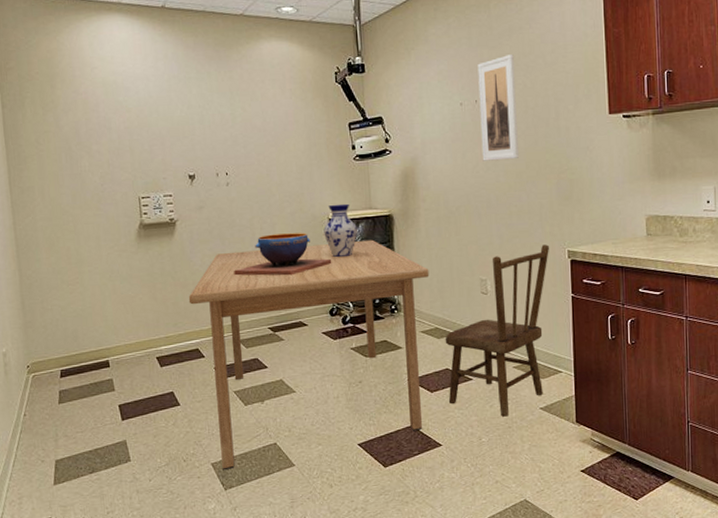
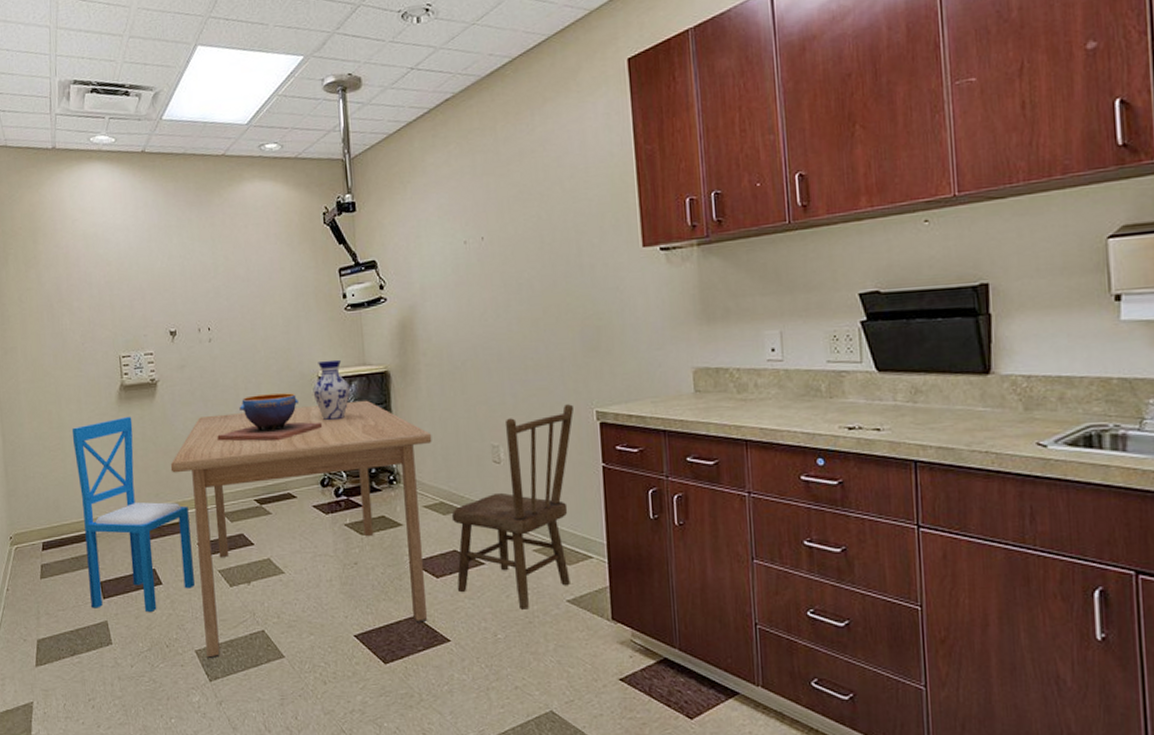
dining chair: none [90,253,211,431] -> present [71,417,195,613]
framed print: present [477,55,519,161] -> none [483,182,534,308]

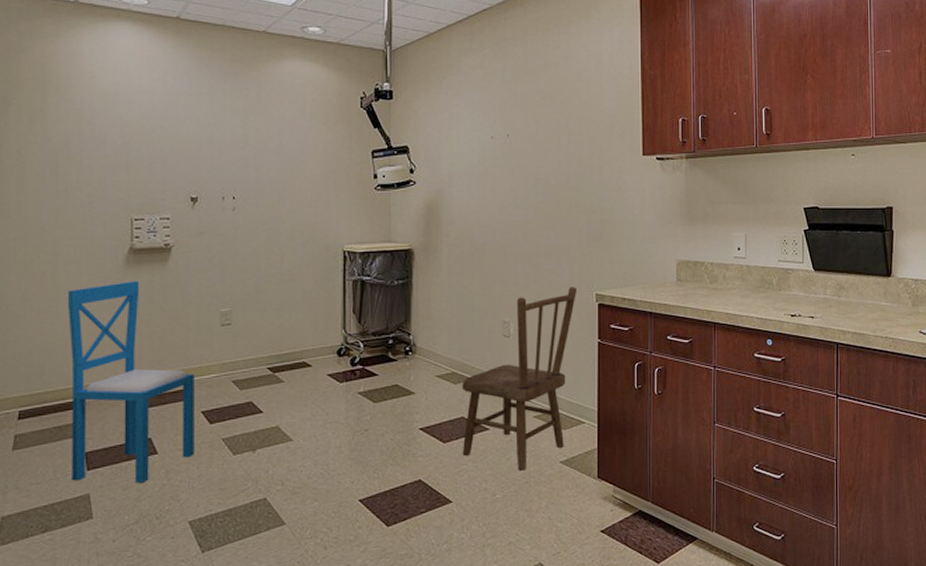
table: present [170,400,432,659] -> none [178,275,449,530]
decorative bowl: present [217,393,323,442] -> none [233,265,344,311]
vase: present [313,359,350,421] -> none [337,235,374,293]

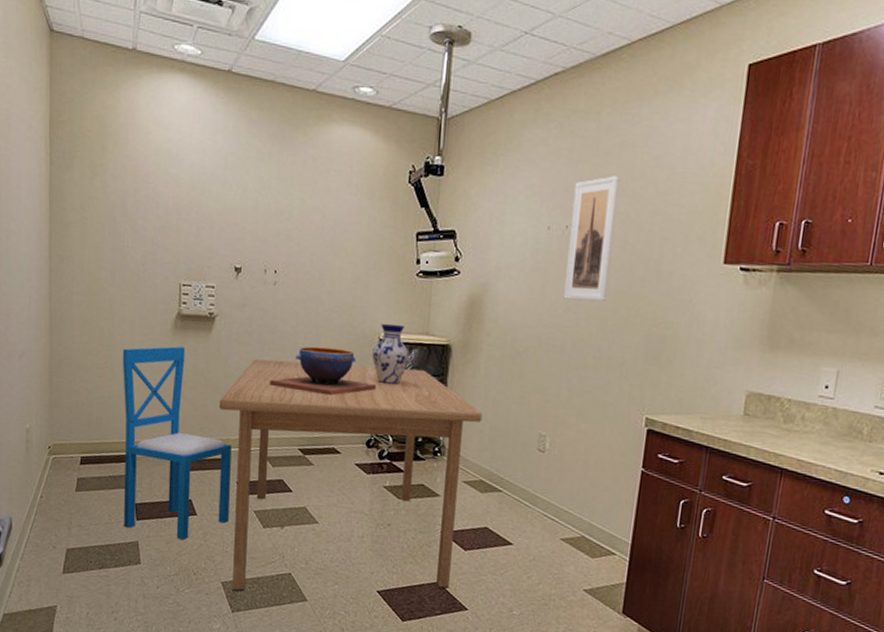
table: none [178,275,449,530] -> present [218,359,483,592]
decorative bowl: none [233,265,344,311] -> present [269,346,377,396]
vase: none [337,235,374,293] -> present [372,323,409,385]
dining chair: present [462,287,576,471] -> none [482,406,625,592]
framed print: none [511,90,549,197] -> present [563,176,620,302]

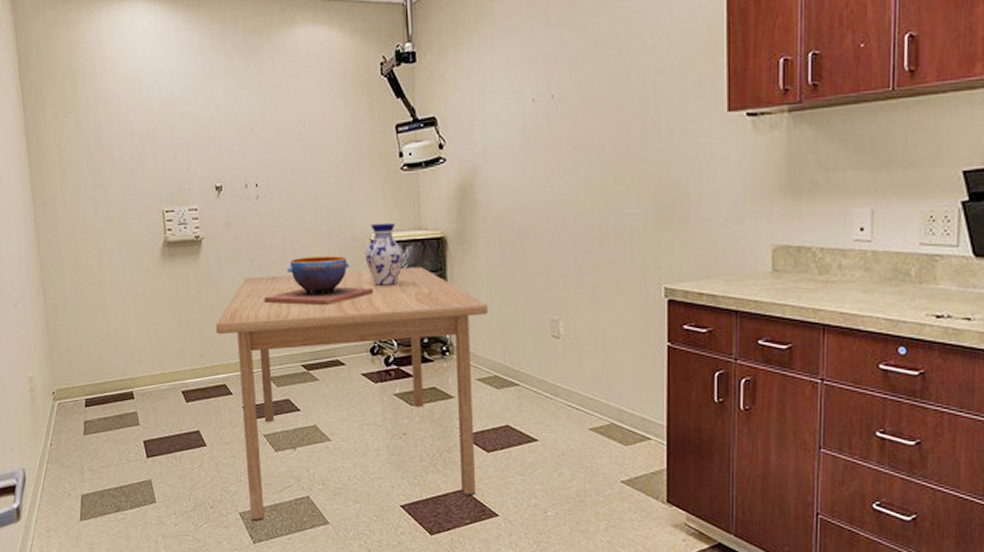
dining chair: present [122,346,232,541] -> none [113,275,239,474]
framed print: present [563,176,620,302] -> none [555,35,605,173]

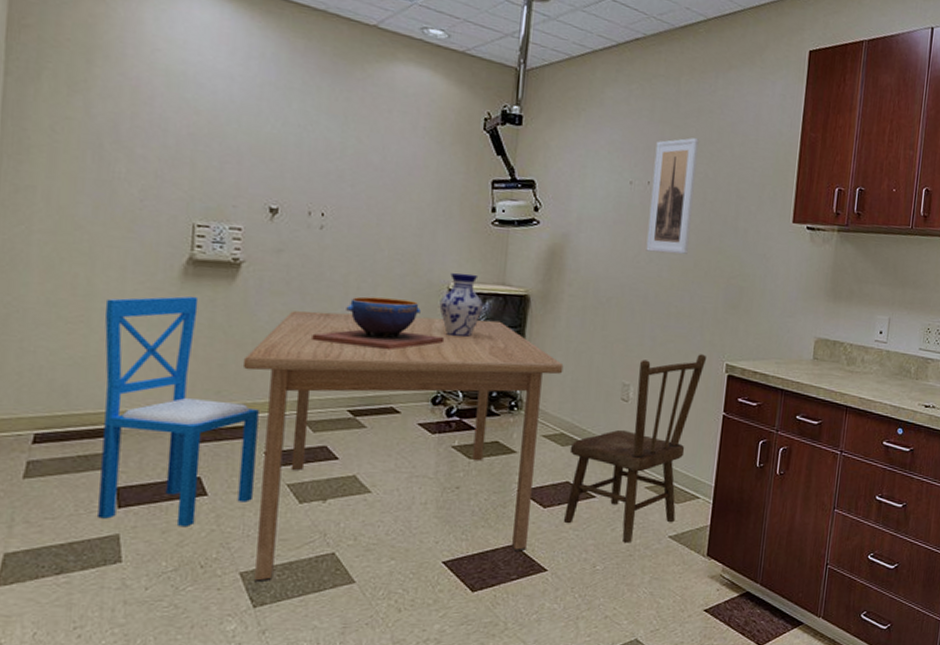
dining chair: none [113,275,239,474] -> present [98,296,259,528]
dining chair: none [505,279,640,488] -> present [563,354,706,543]
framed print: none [555,35,605,173] -> present [646,138,699,254]

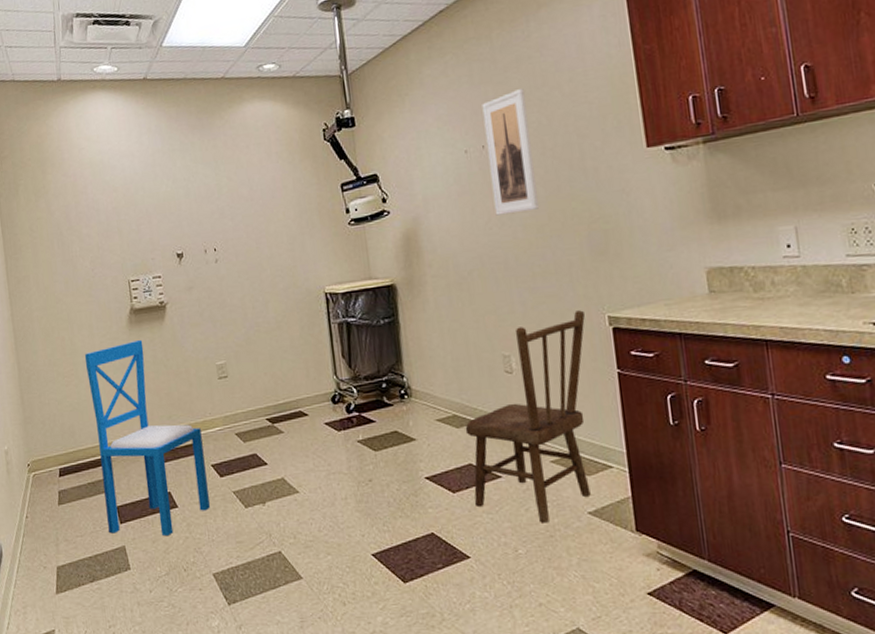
table: present [242,311,564,583] -> none [181,314,445,582]
decorative bowl: present [312,296,445,350] -> none [227,310,331,362]
vase: present [439,273,483,337] -> none [320,274,357,337]

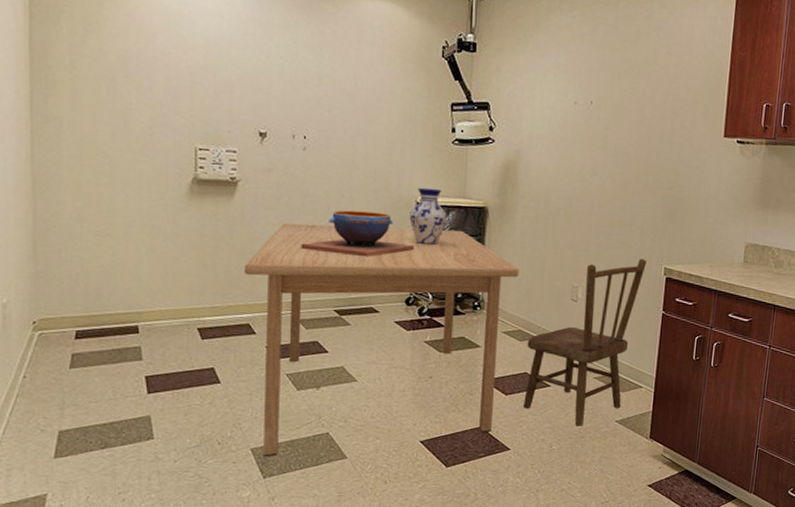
dining chair: present [84,340,210,537] -> none [126,212,259,410]
table: none [181,314,445,582] -> present [243,223,519,457]
decorative bowl: none [227,310,331,362] -> present [301,210,415,257]
vase: none [320,274,357,337] -> present [409,188,447,245]
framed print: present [482,89,539,216] -> none [590,60,637,168]

